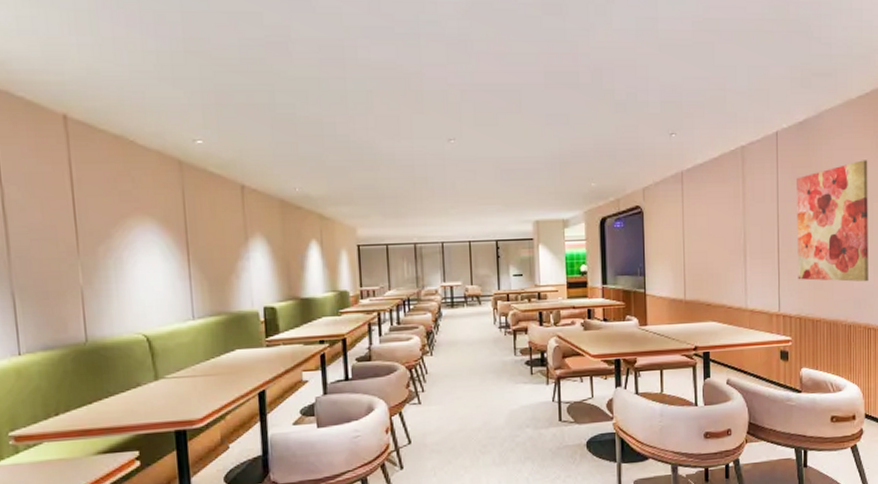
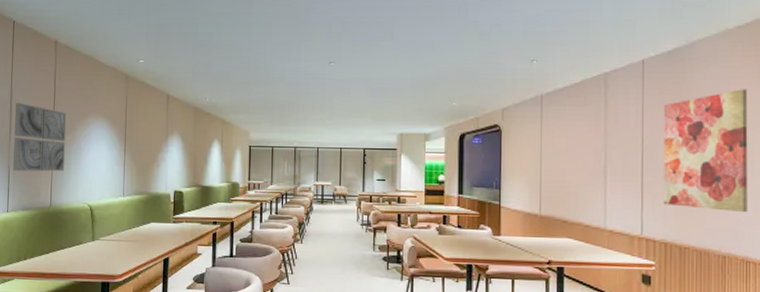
wall art: none [11,204,101,298] -> present [13,103,66,172]

